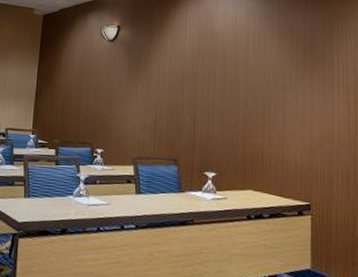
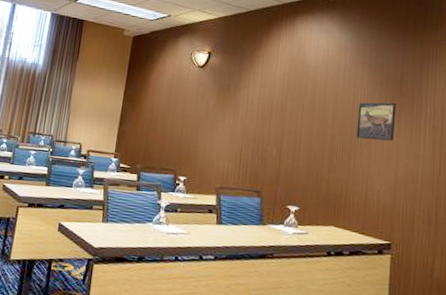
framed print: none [269,64,308,103] -> present [356,102,397,141]

